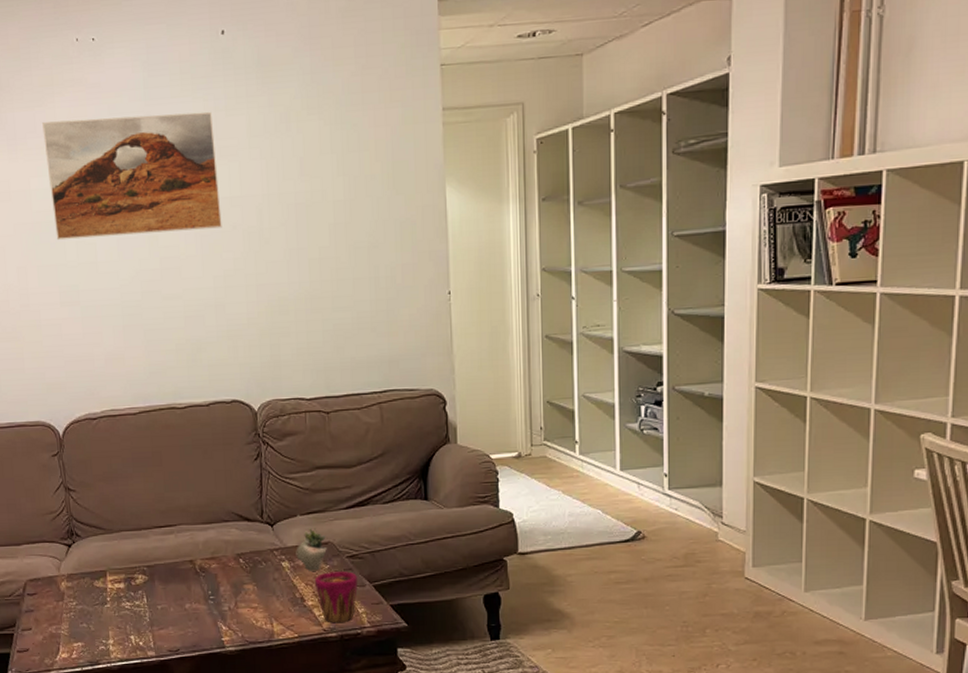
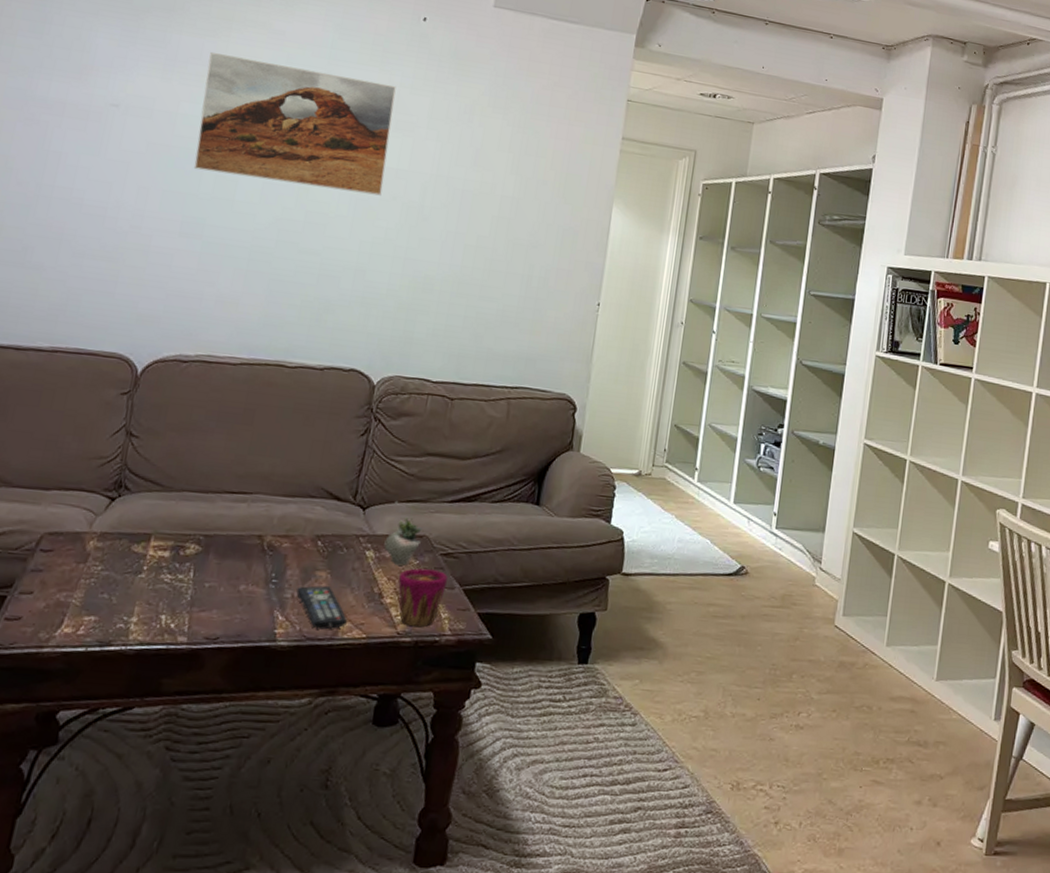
remote control: none [232,597,280,634] -> present [296,585,348,630]

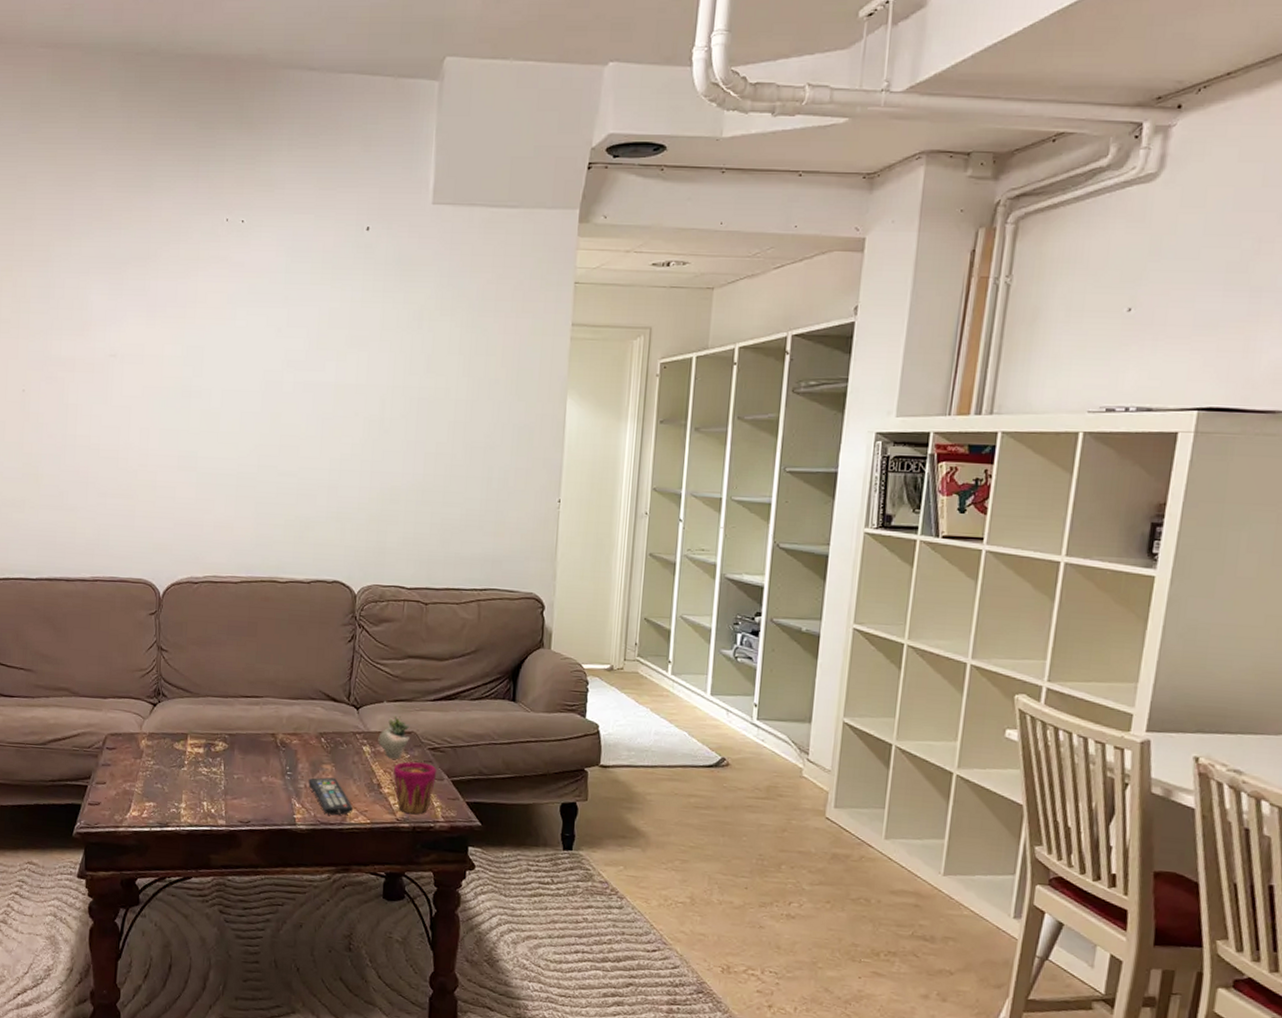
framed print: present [193,52,396,196] -> none [182,294,348,413]

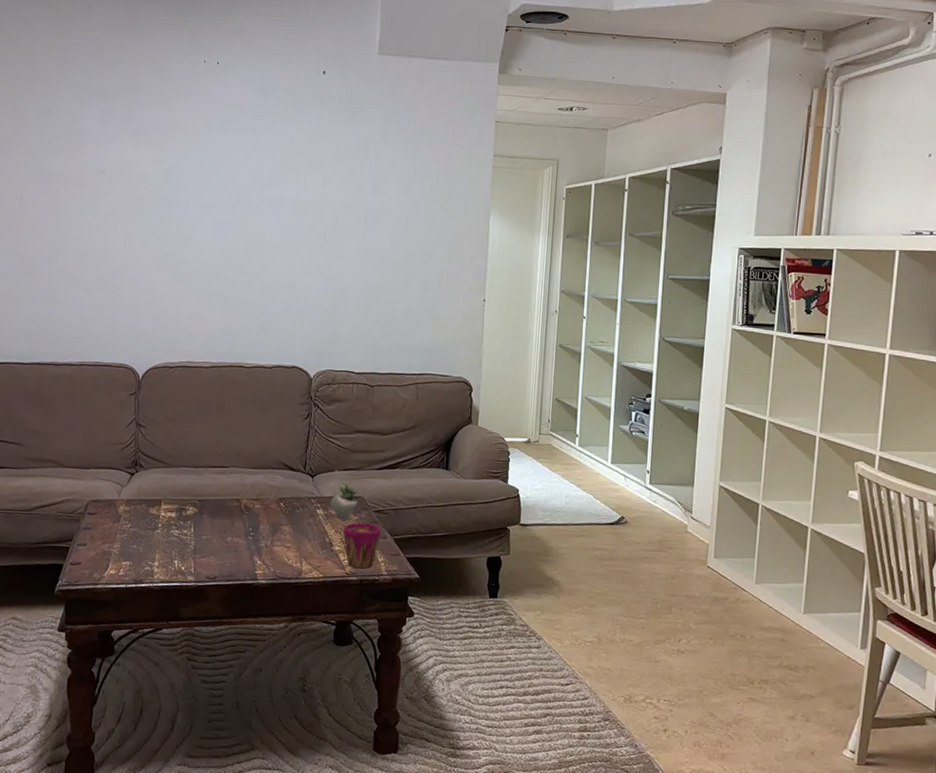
remote control: present [308,777,354,816] -> none [268,537,309,571]

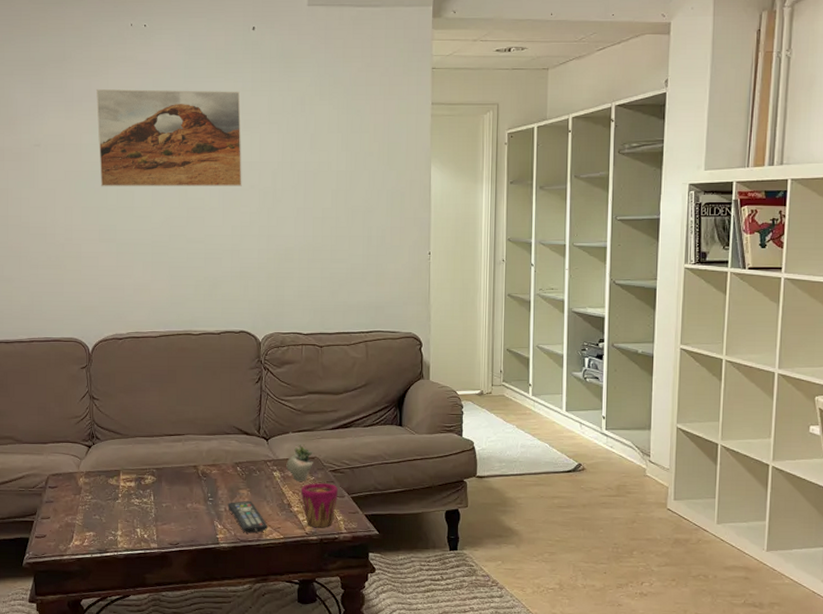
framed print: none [162,121,307,224] -> present [96,89,242,187]
remote control: none [268,537,309,571] -> present [228,501,269,534]

